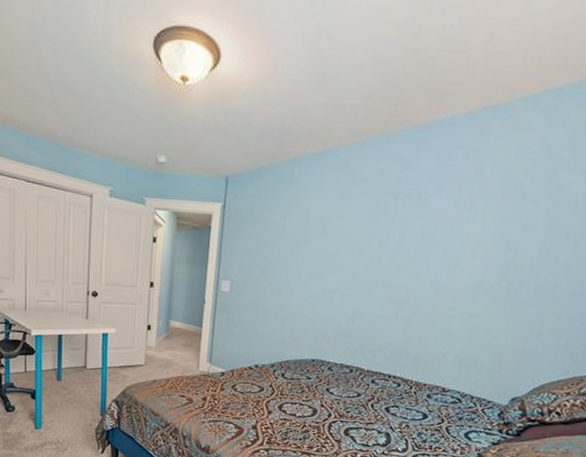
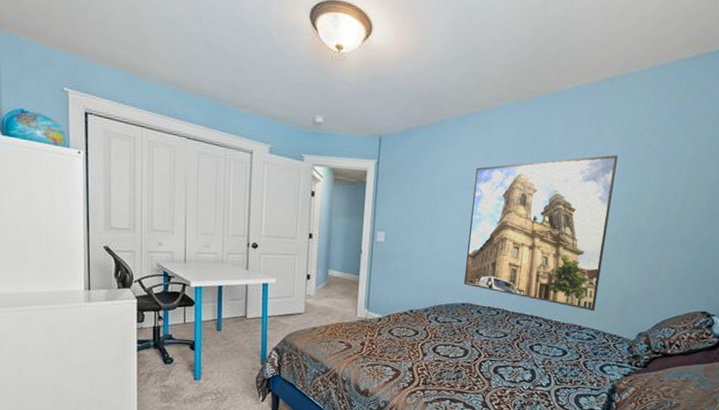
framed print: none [315,195,499,372] -> present [464,155,618,312]

